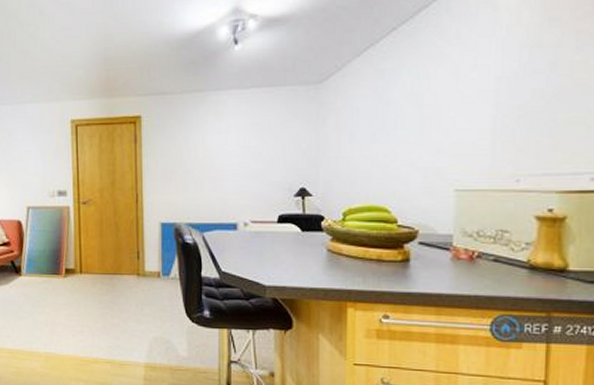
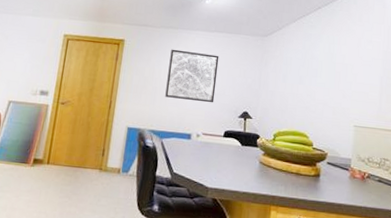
wall art: none [199,118,261,182] -> present [165,49,219,103]

